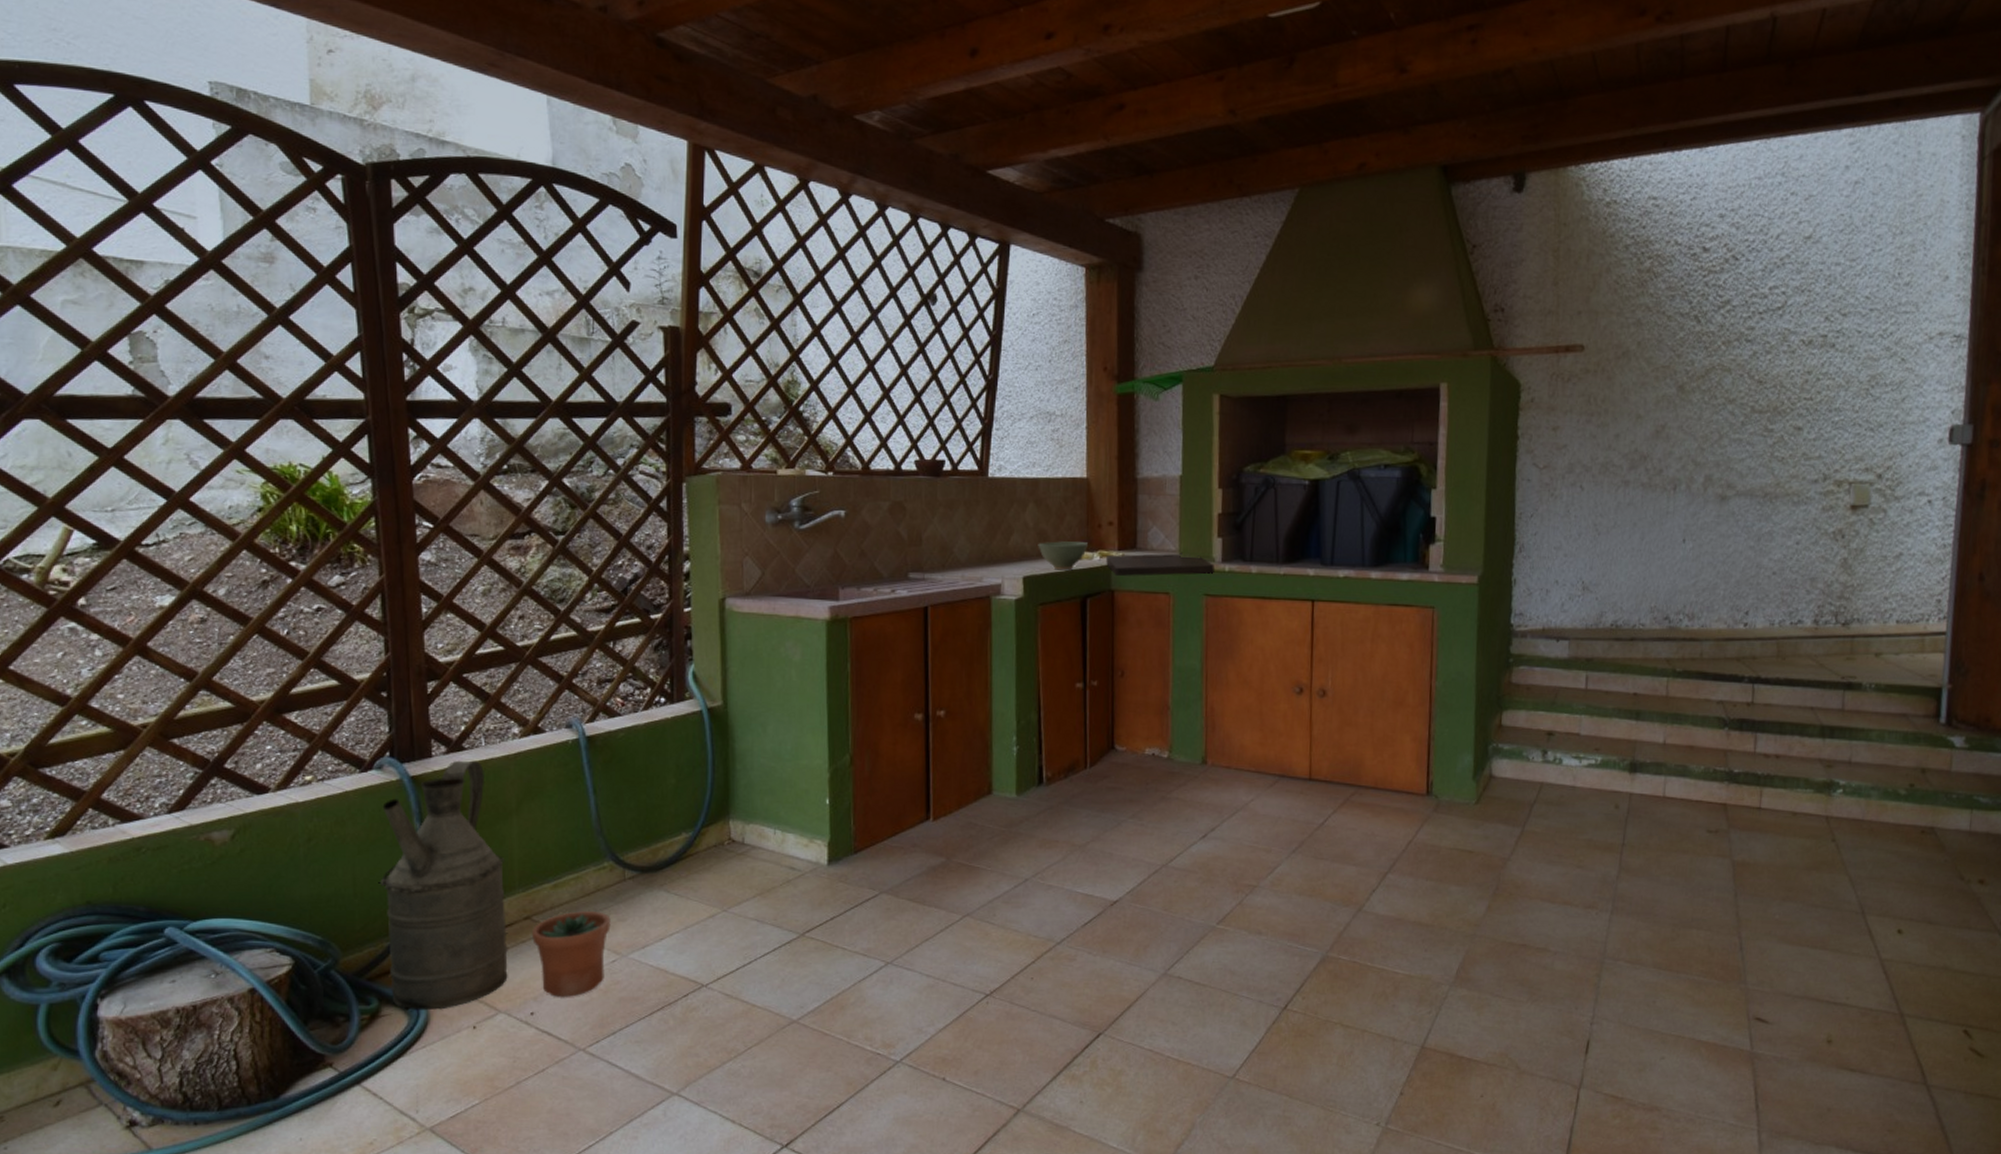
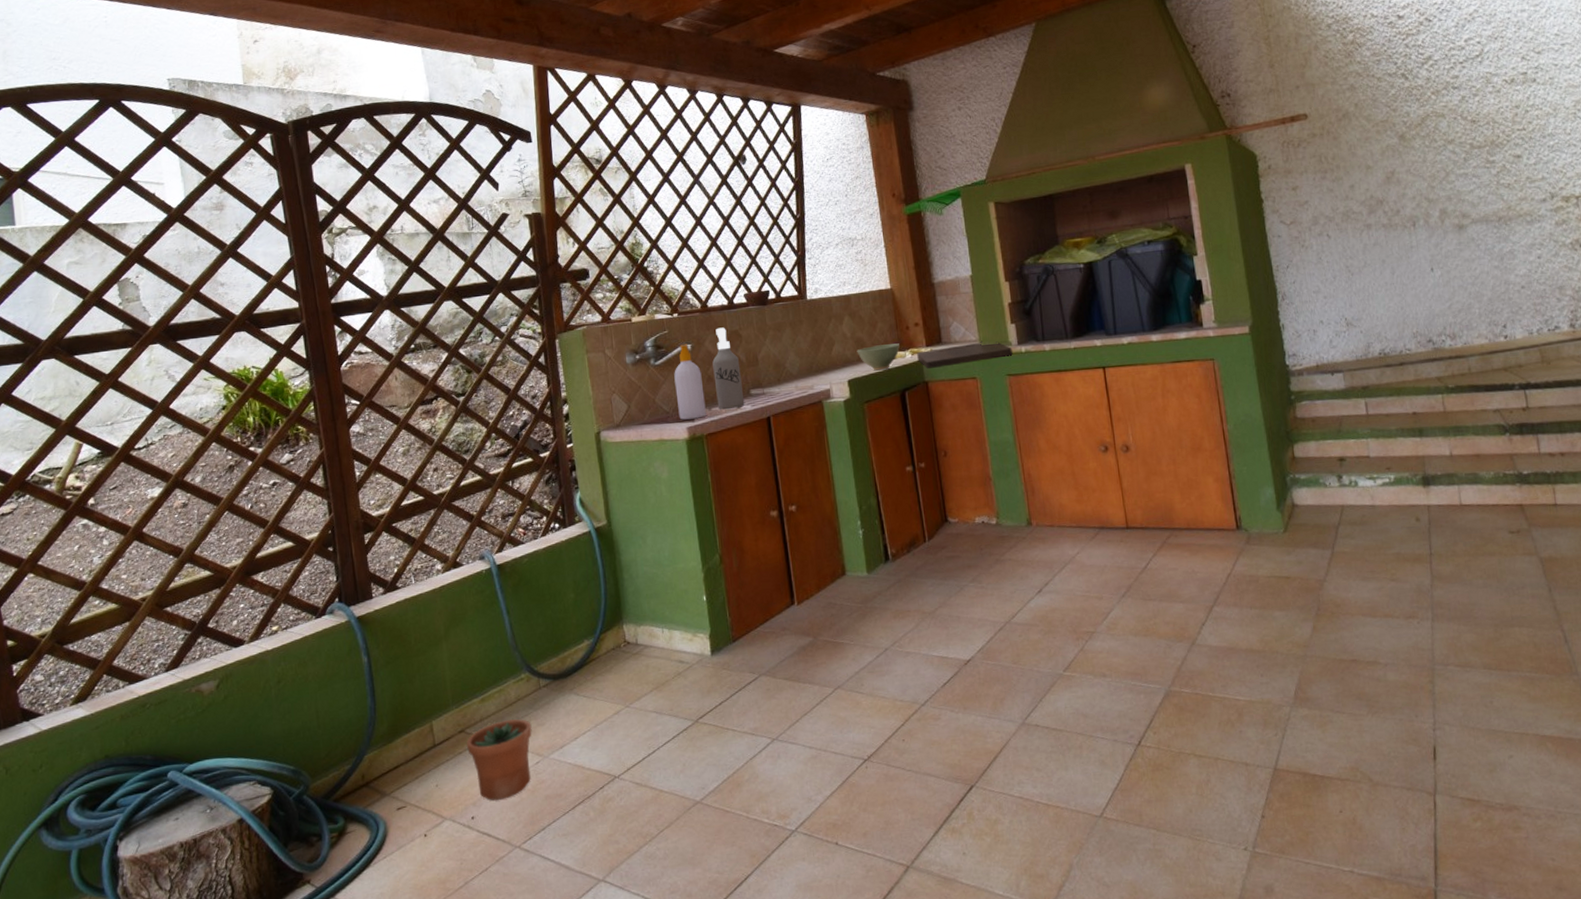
watering can: present [380,760,508,1011] -> none [335,597,450,825]
soap bottle: none [820,509,854,598] -> present [674,344,706,420]
spray bottle: none [867,495,901,593] -> present [712,327,745,410]

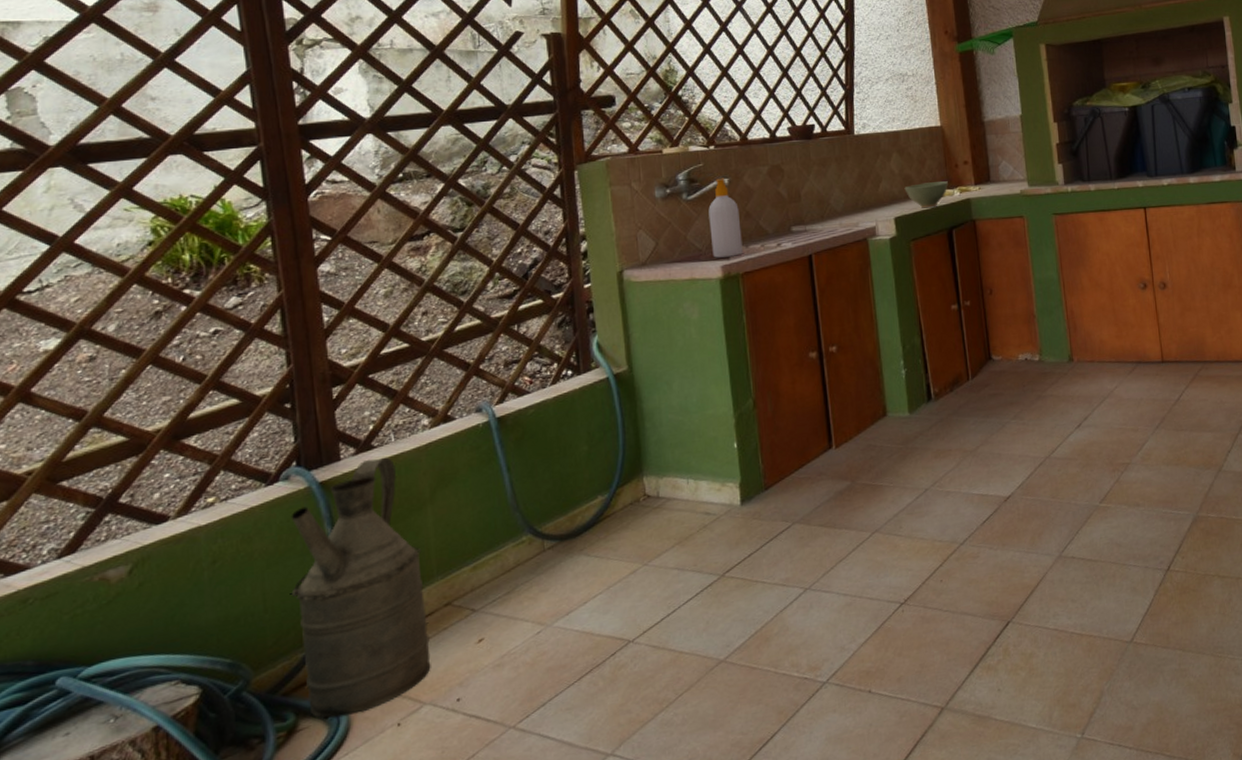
watering can: none [335,597,450,825] -> present [291,457,431,719]
planter: present [467,719,532,800] -> none [454,585,533,679]
spray bottle: present [712,327,745,410] -> none [751,161,785,248]
cutting board: present [917,342,1013,370] -> none [965,181,1059,208]

